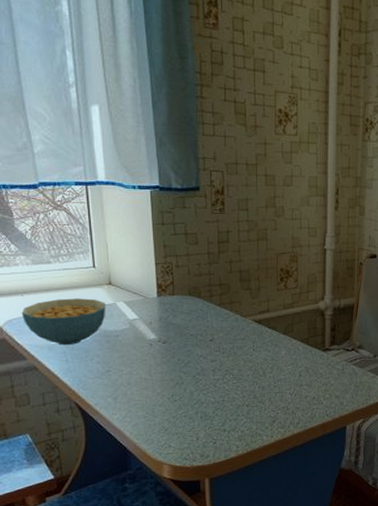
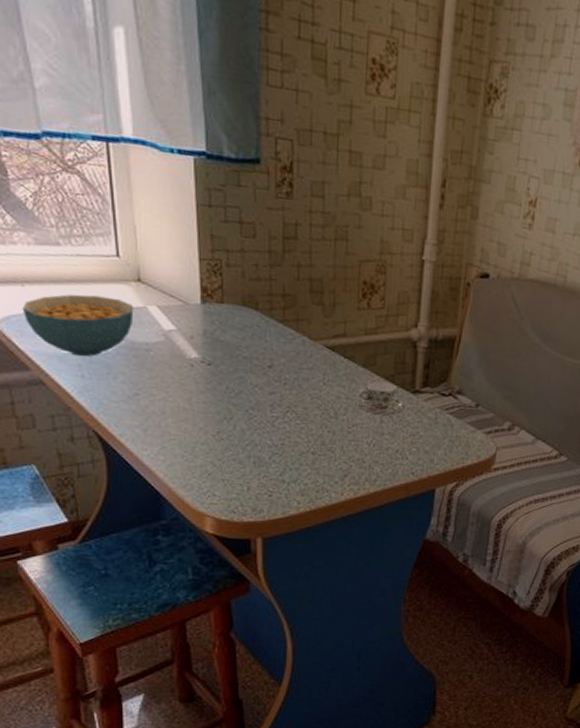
teacup: none [280,344,317,370] -> present [357,381,404,414]

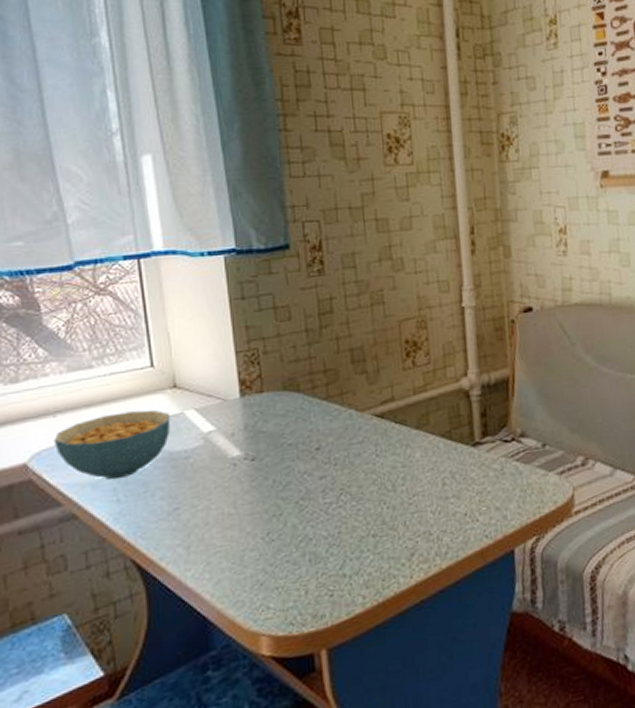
teacup: present [357,381,404,414] -> none [414,439,466,478]

